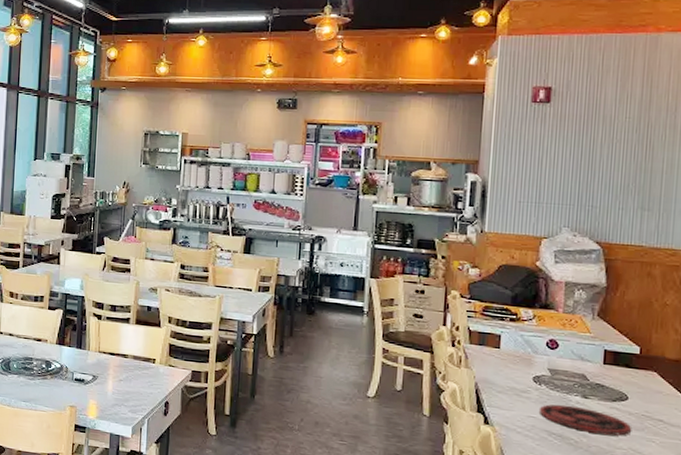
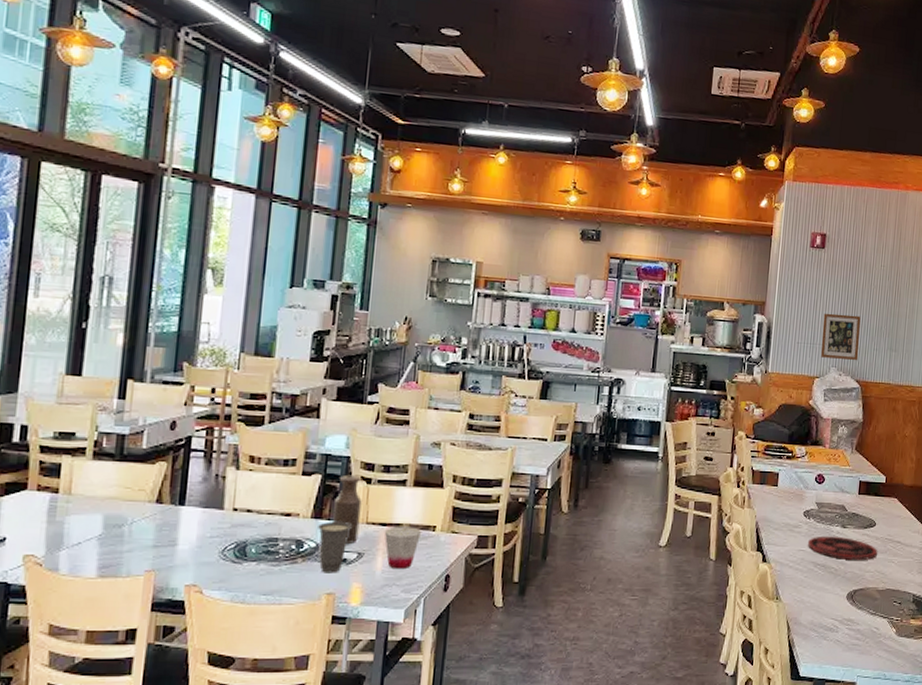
cup: none [61,348,87,391] -> present [318,522,352,573]
bottle: none [73,311,95,368] -> present [333,474,362,545]
cup: none [113,356,143,393] -> present [384,526,421,570]
picture frame: none [548,170,600,220] -> present [821,313,861,360]

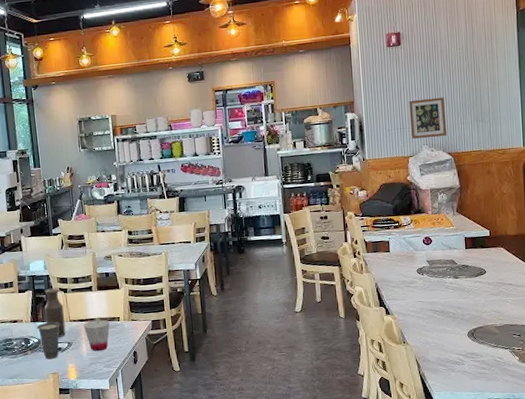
plate: present [808,536,878,561] -> none [425,286,492,305]

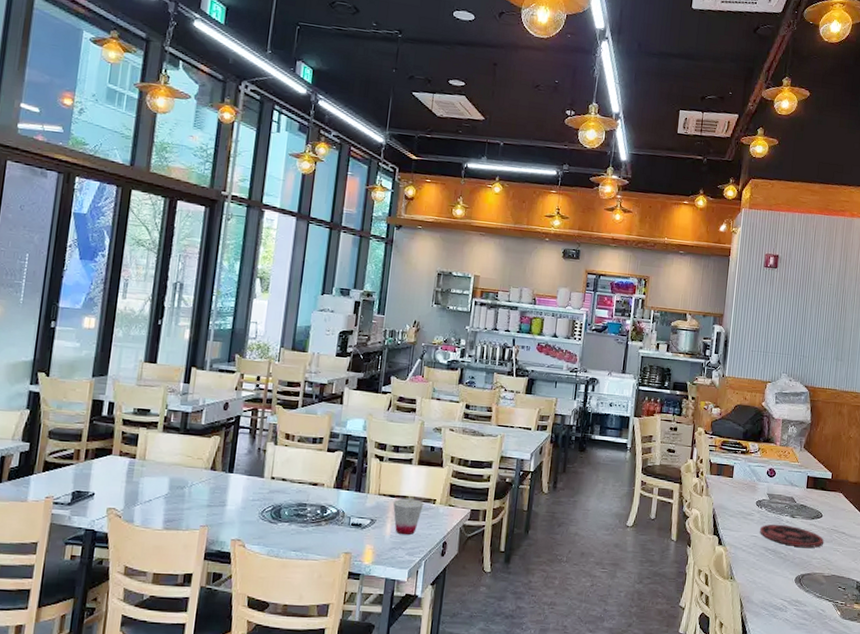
cup: present [37,322,60,360] -> none [339,492,366,536]
bottle: present [44,287,66,338] -> none [351,452,375,512]
picture frame: present [409,97,447,139] -> none [773,325,810,368]
plate: none [425,286,492,305] -> present [760,524,824,548]

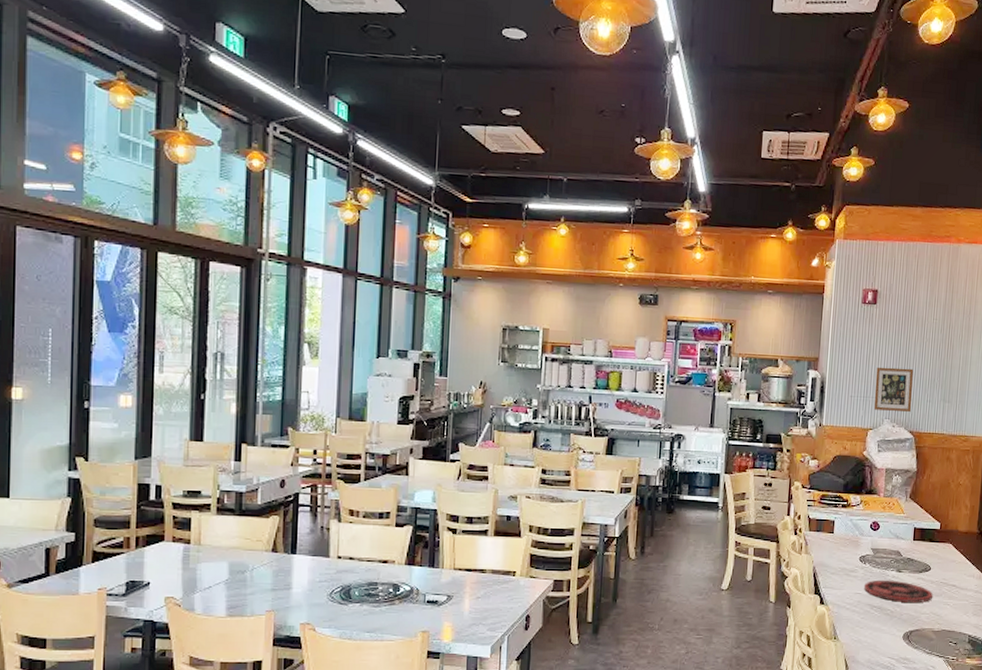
cup: present [393,498,423,536] -> none [469,572,502,610]
picture frame: none [773,325,810,368] -> present [874,367,914,412]

